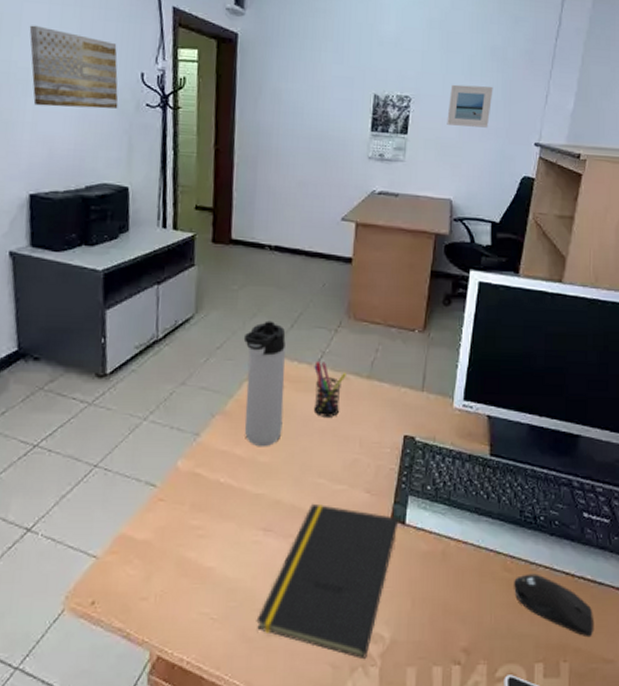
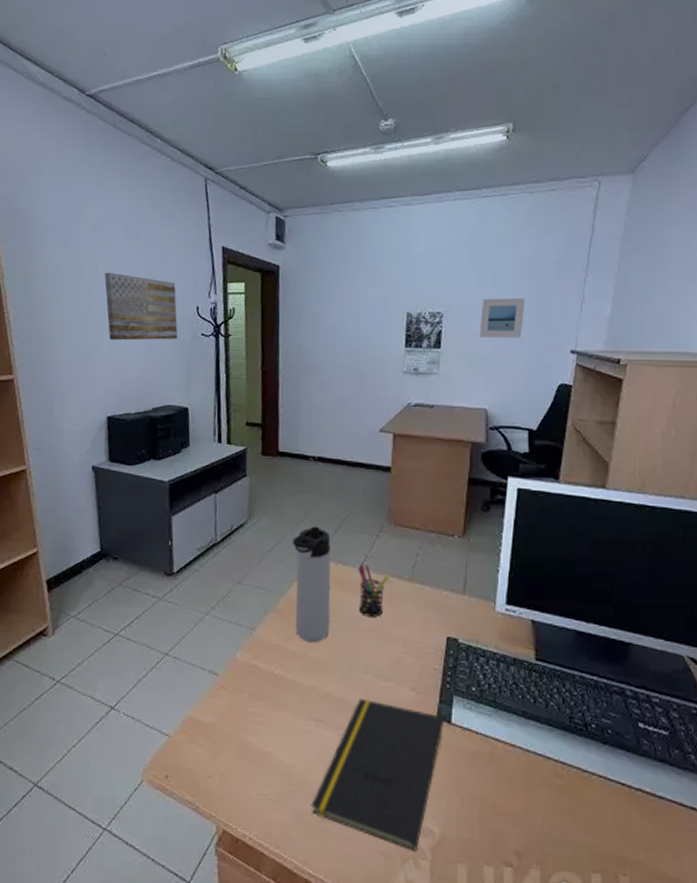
computer mouse: present [514,573,593,638] -> none [566,781,655,853]

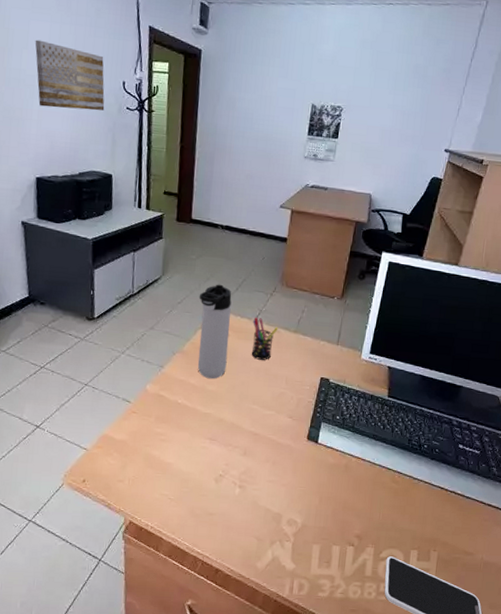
notepad: present [311,698,443,853] -> none [202,422,312,537]
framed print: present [479,297,526,338] -> none [371,97,413,135]

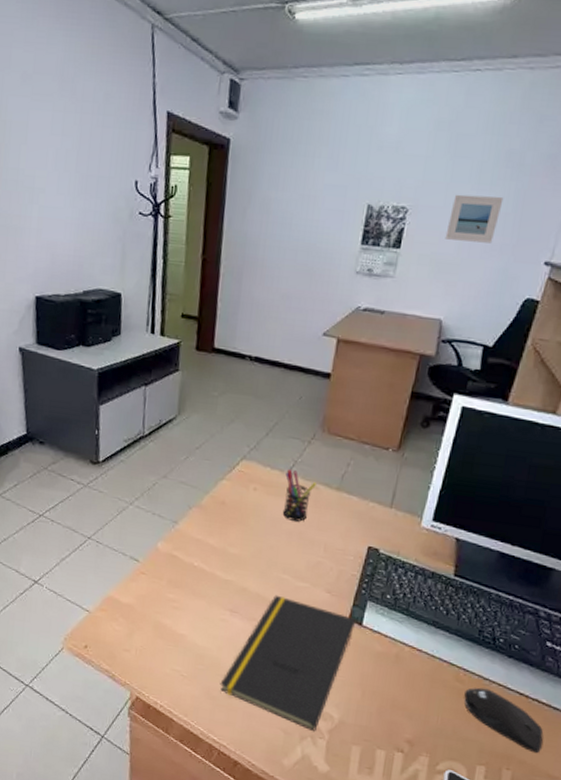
wall art: present [35,40,105,111] -> none [34,133,114,217]
thermos bottle: present [197,284,232,379] -> none [217,427,261,541]
notepad: none [202,422,312,537] -> present [220,594,355,732]
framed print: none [371,97,413,135] -> present [445,194,504,243]
computer mouse: none [399,486,460,536] -> present [464,687,544,754]

